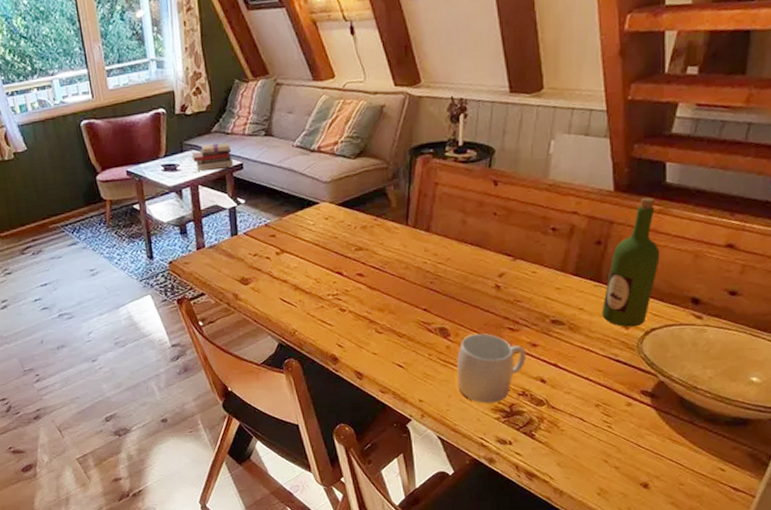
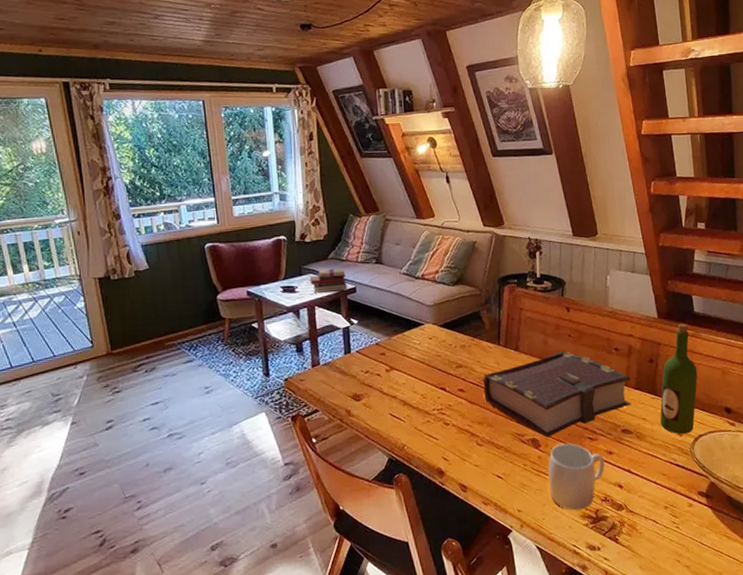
book: none [386,231,570,327] -> present [483,351,632,437]

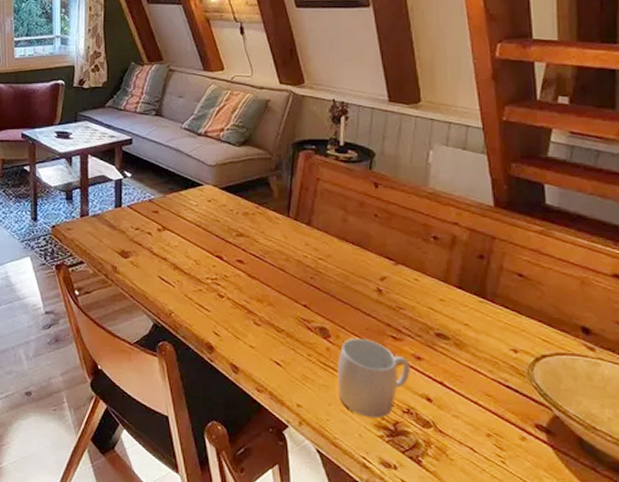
books: present [310,267,347,293] -> none [86,117,123,143]
book: present [483,351,632,437] -> none [267,232,453,328]
wine bottle: present [660,323,698,435] -> none [488,216,546,351]

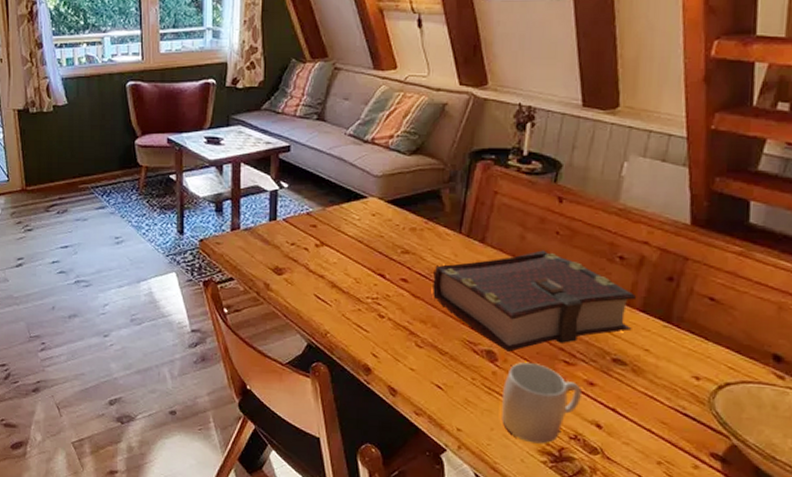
book: none [267,232,453,328] -> present [433,250,637,352]

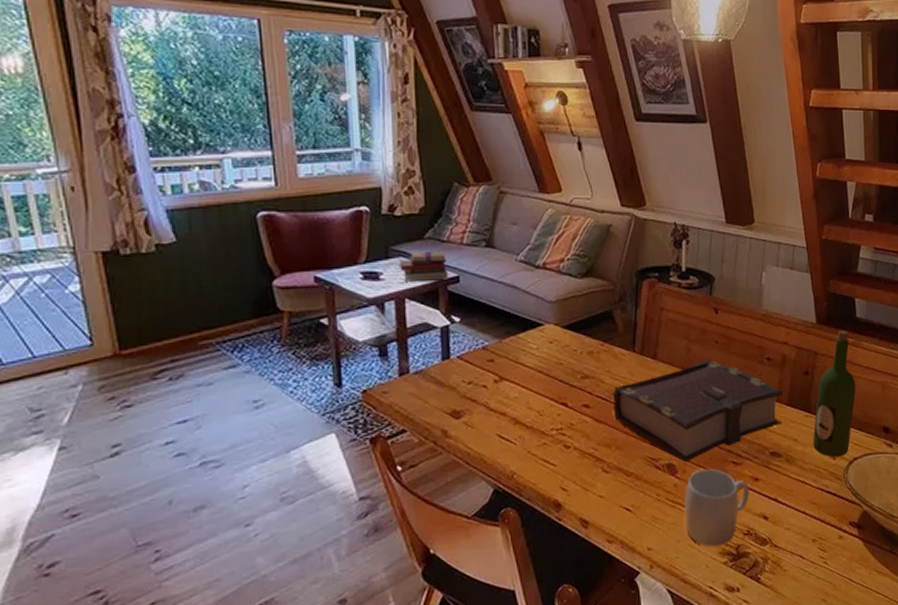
books: none [238,121,280,150] -> present [400,250,448,283]
wine bottle: none [670,235,740,379] -> present [813,330,856,458]

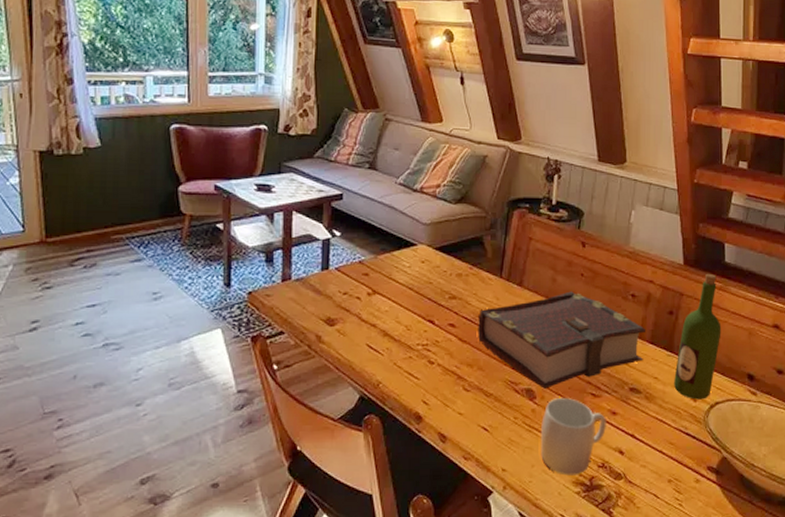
books: present [400,250,448,283] -> none [290,168,333,198]

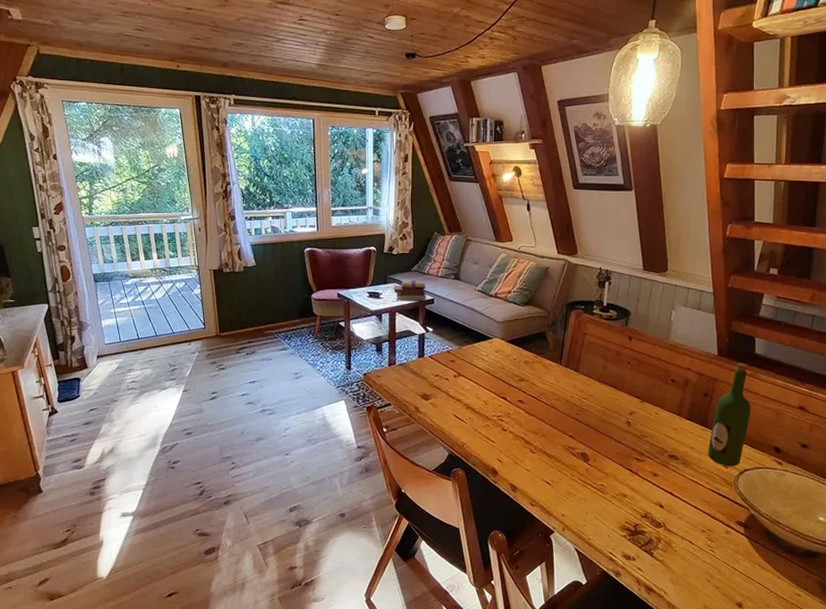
books: none [290,168,333,198] -> present [394,280,426,302]
book: present [478,291,647,389] -> none [542,376,684,453]
mug: present [540,398,606,476] -> none [593,461,648,522]

